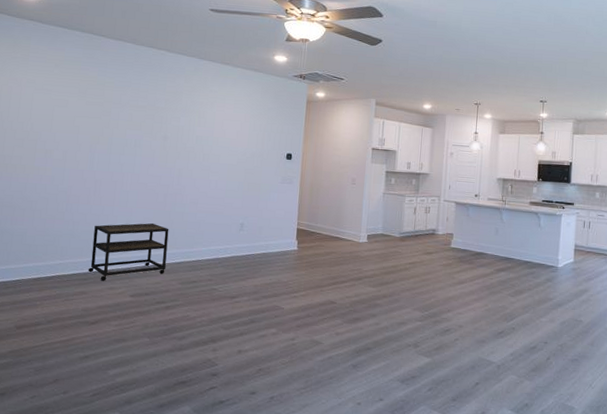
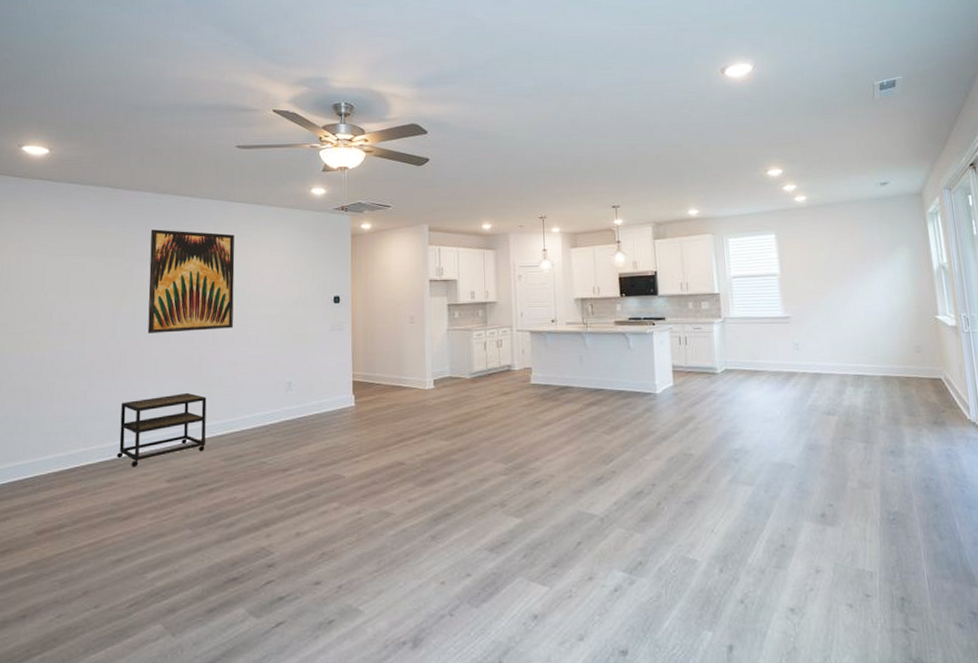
wall art: none [121,76,203,172] -> present [147,229,235,333]

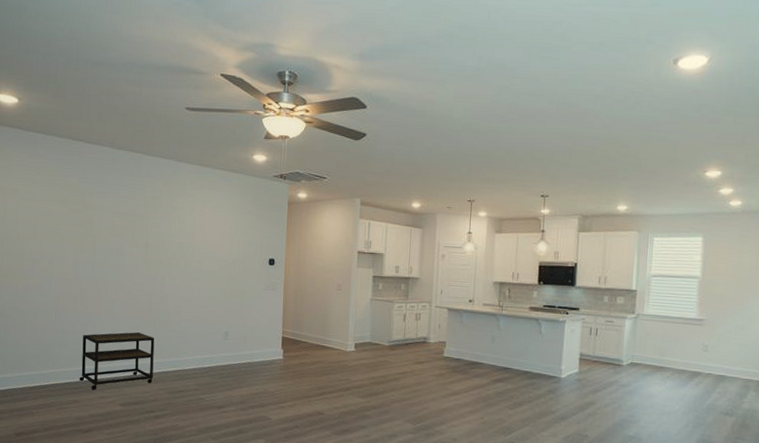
wall art: present [147,229,235,333] -> none [105,182,182,279]

